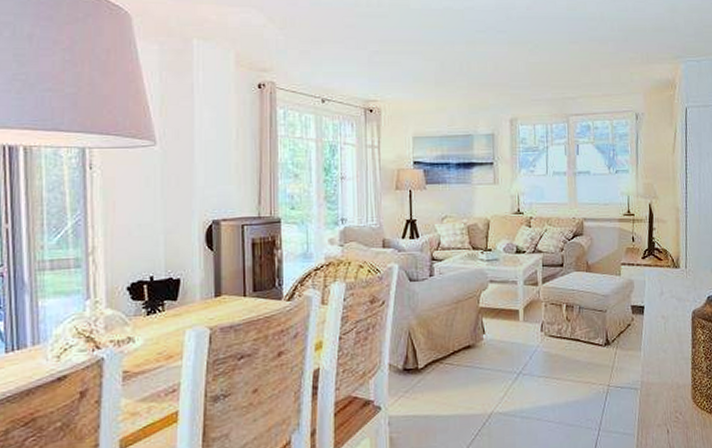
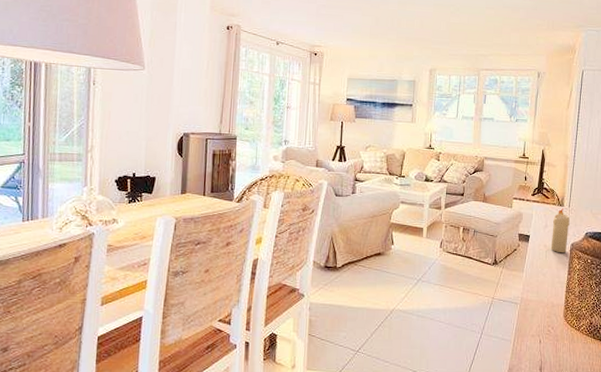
candle: none [669,270,688,324] -> present [550,208,570,253]

